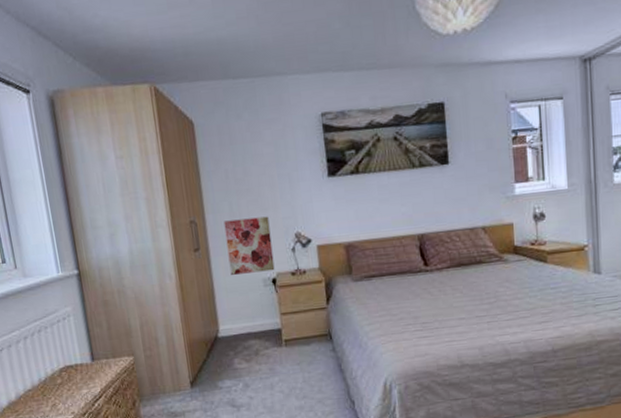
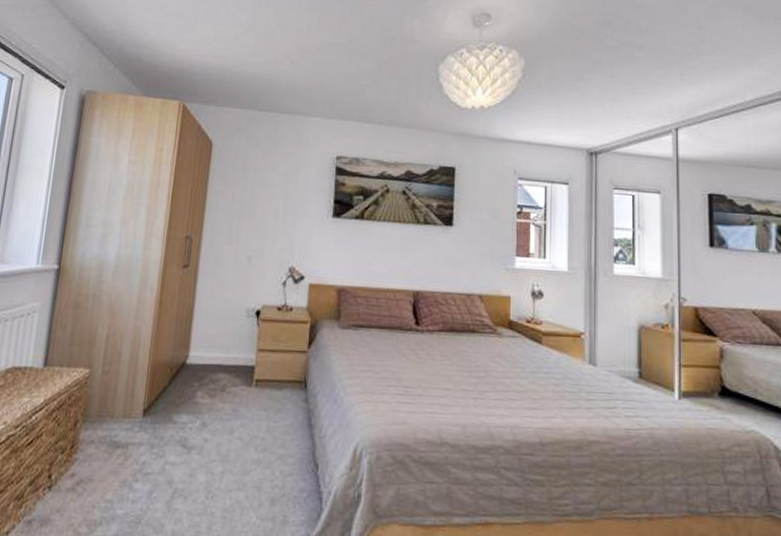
wall art: present [223,216,275,275] -> none [214,242,266,302]

